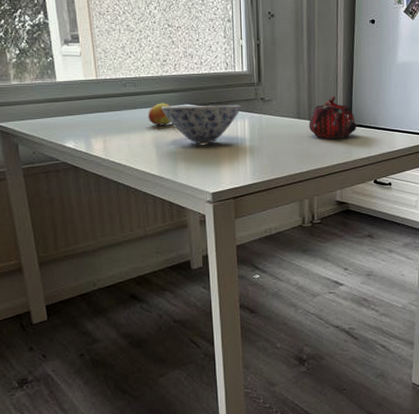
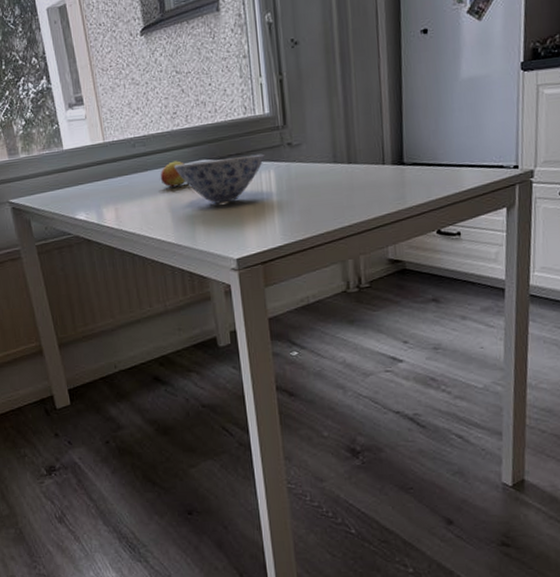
teapot: present [308,96,357,138] -> none [348,130,411,184]

